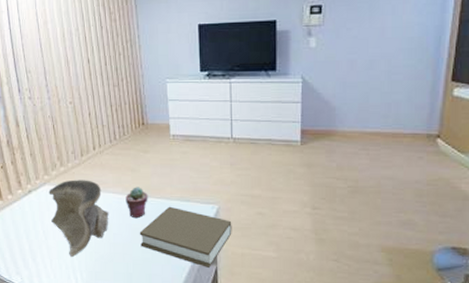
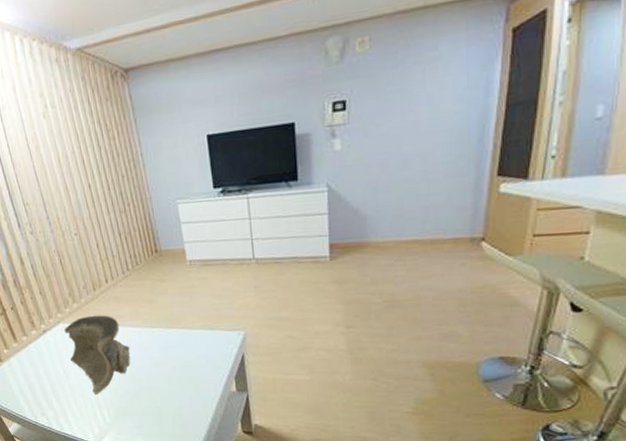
potted succulent: present [125,187,148,219] -> none [145,318,170,351]
book: present [139,206,232,269] -> none [163,336,262,397]

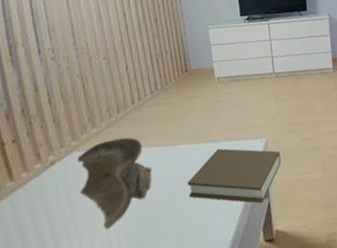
book: none [163,336,262,397] -> present [187,148,281,204]

